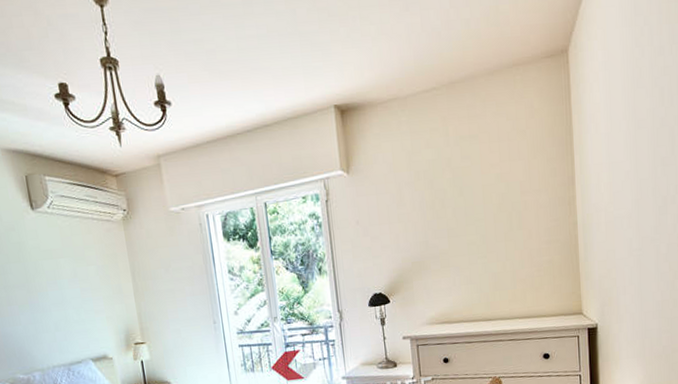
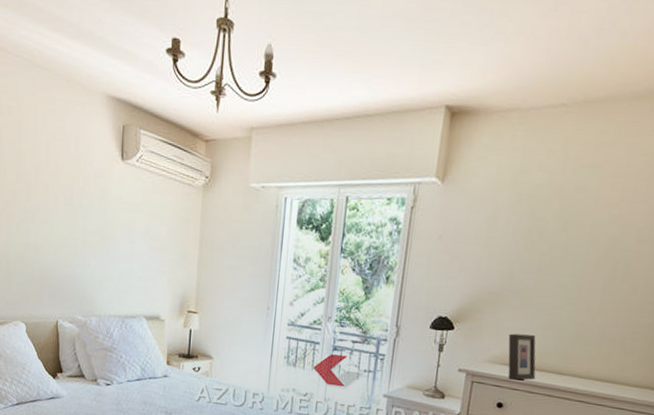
picture frame: none [438,291,470,335] -> present [508,333,536,380]

